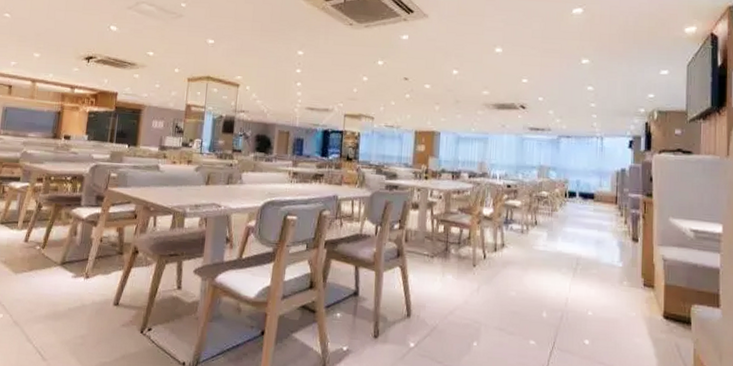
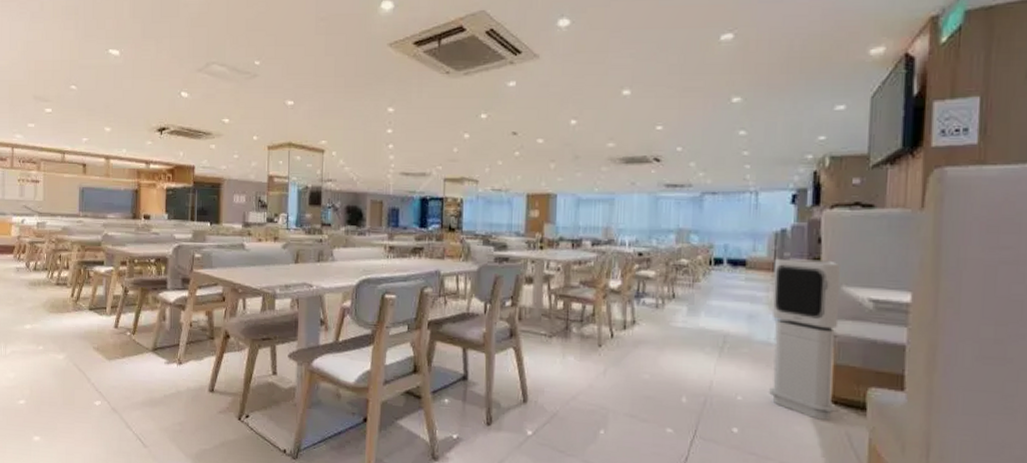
air purifier: none [614,193,668,333] -> present [769,258,840,420]

